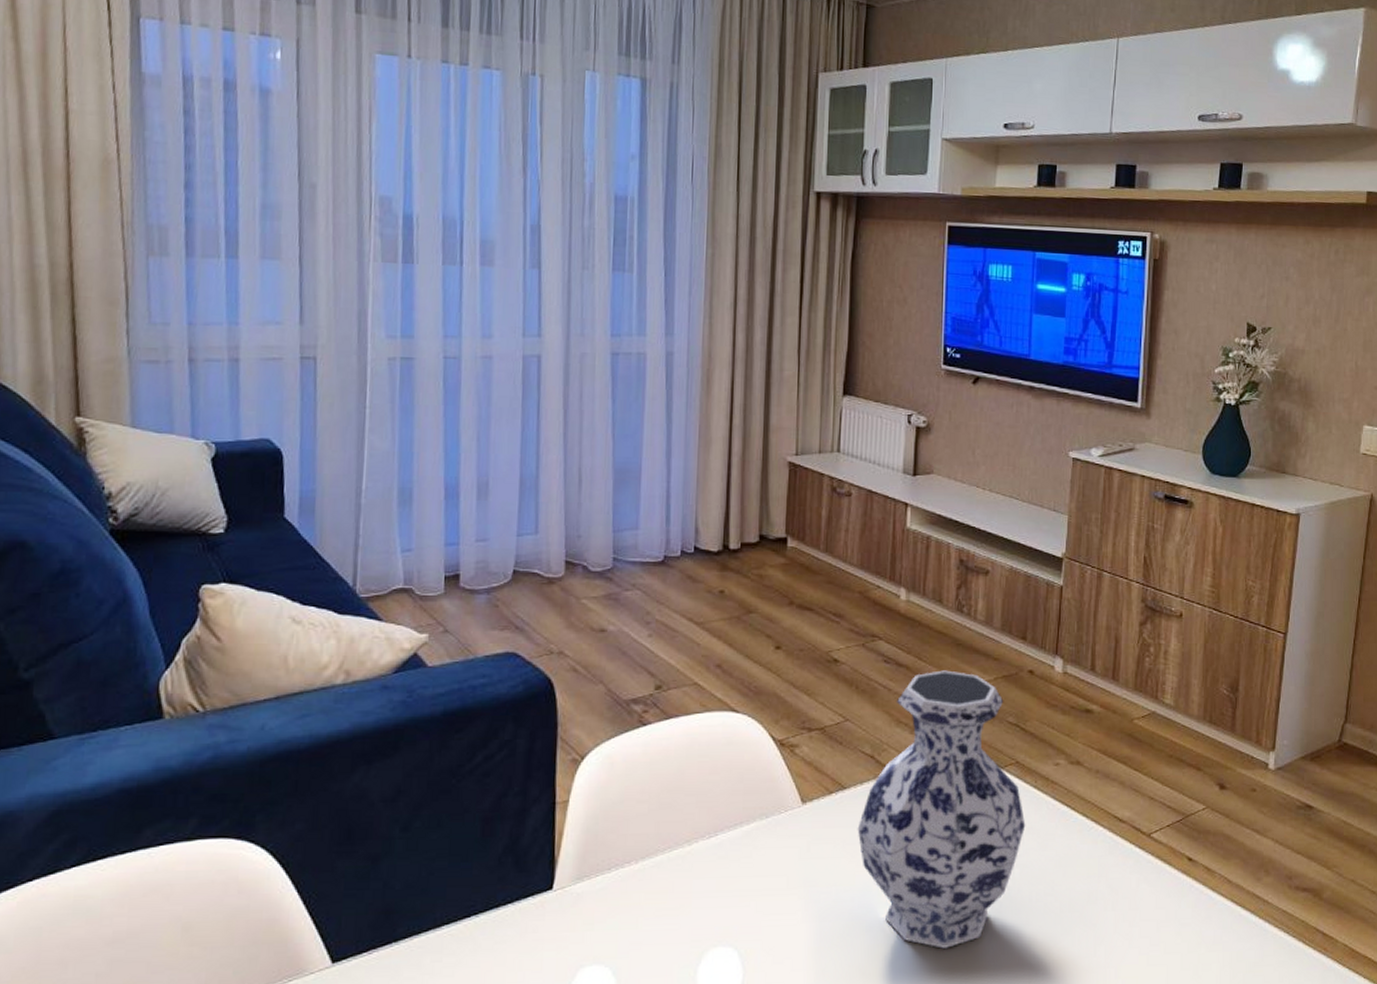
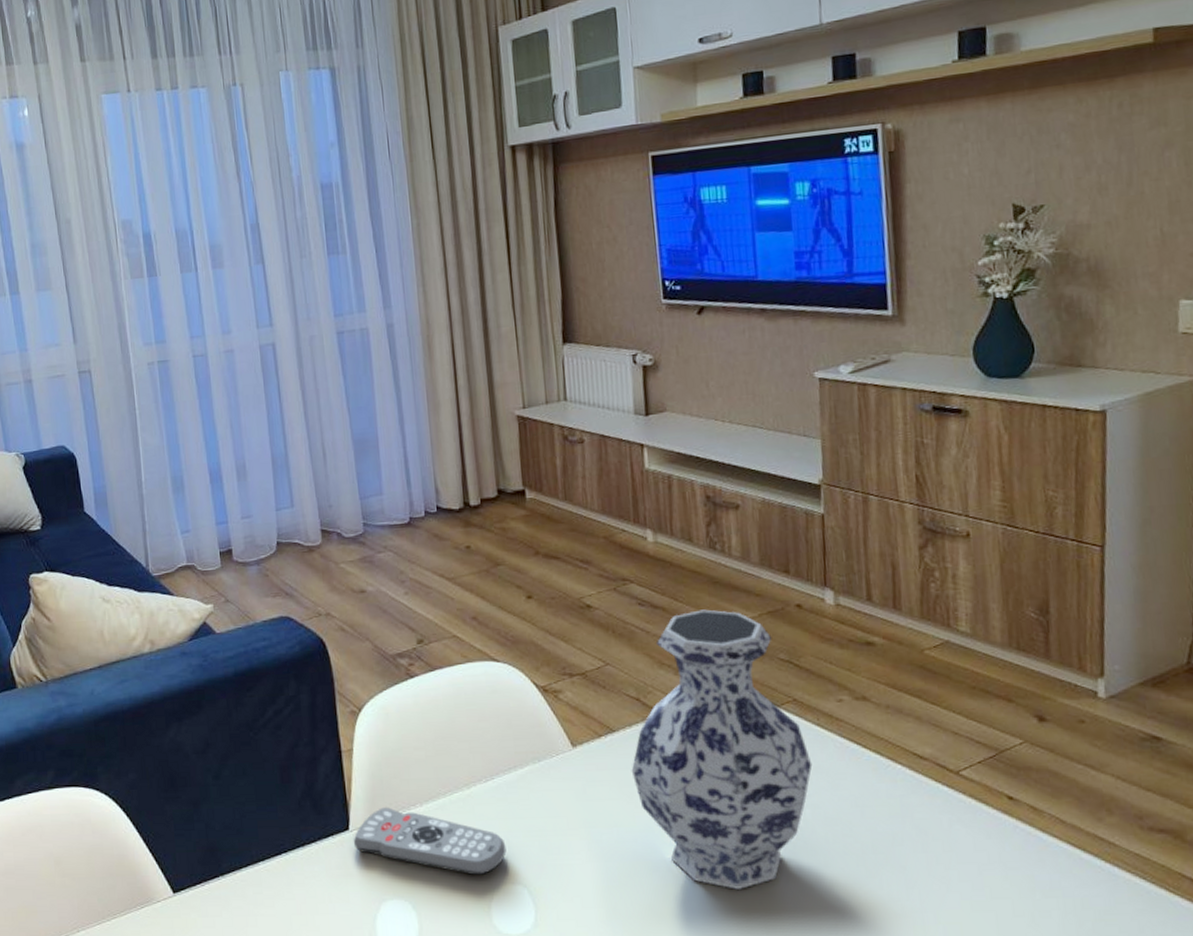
remote control: none [555,864,721,938] -> present [353,807,506,876]

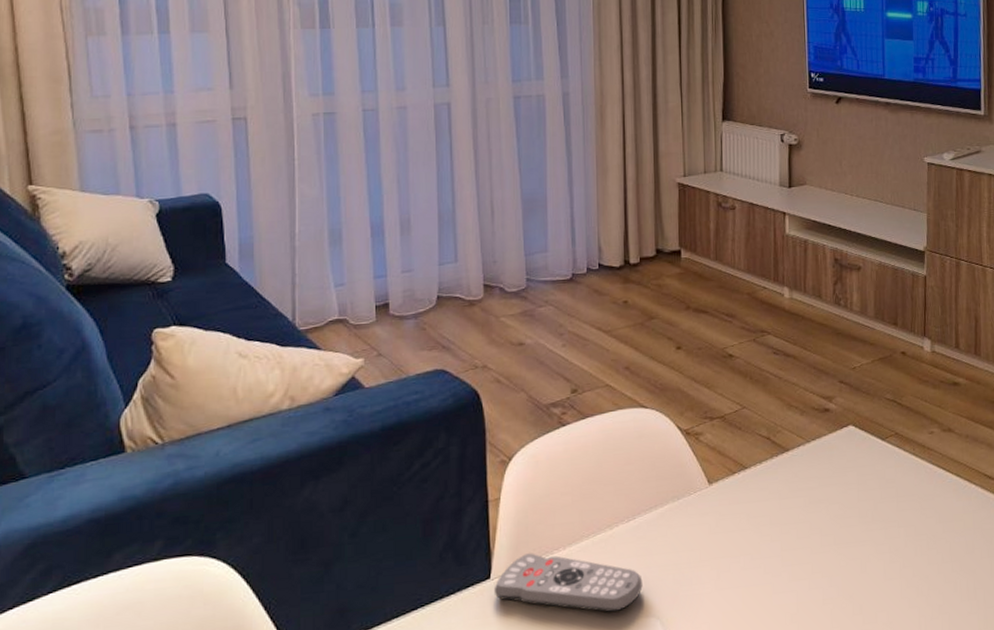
vase: present [631,609,813,889] -> none [759,357,908,603]

